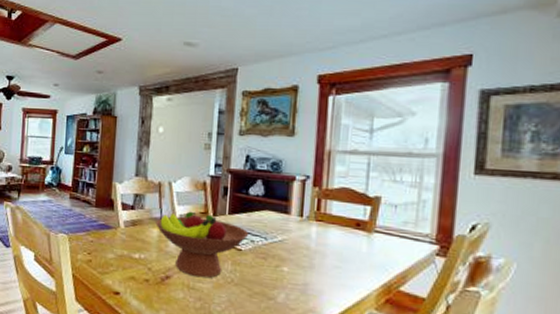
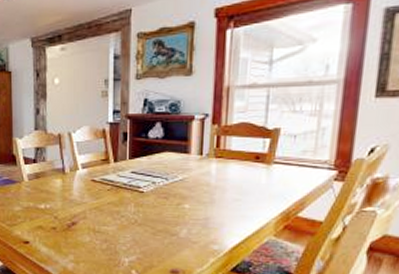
fruit bowl: present [156,211,249,278] -> none [58,159,151,221]

